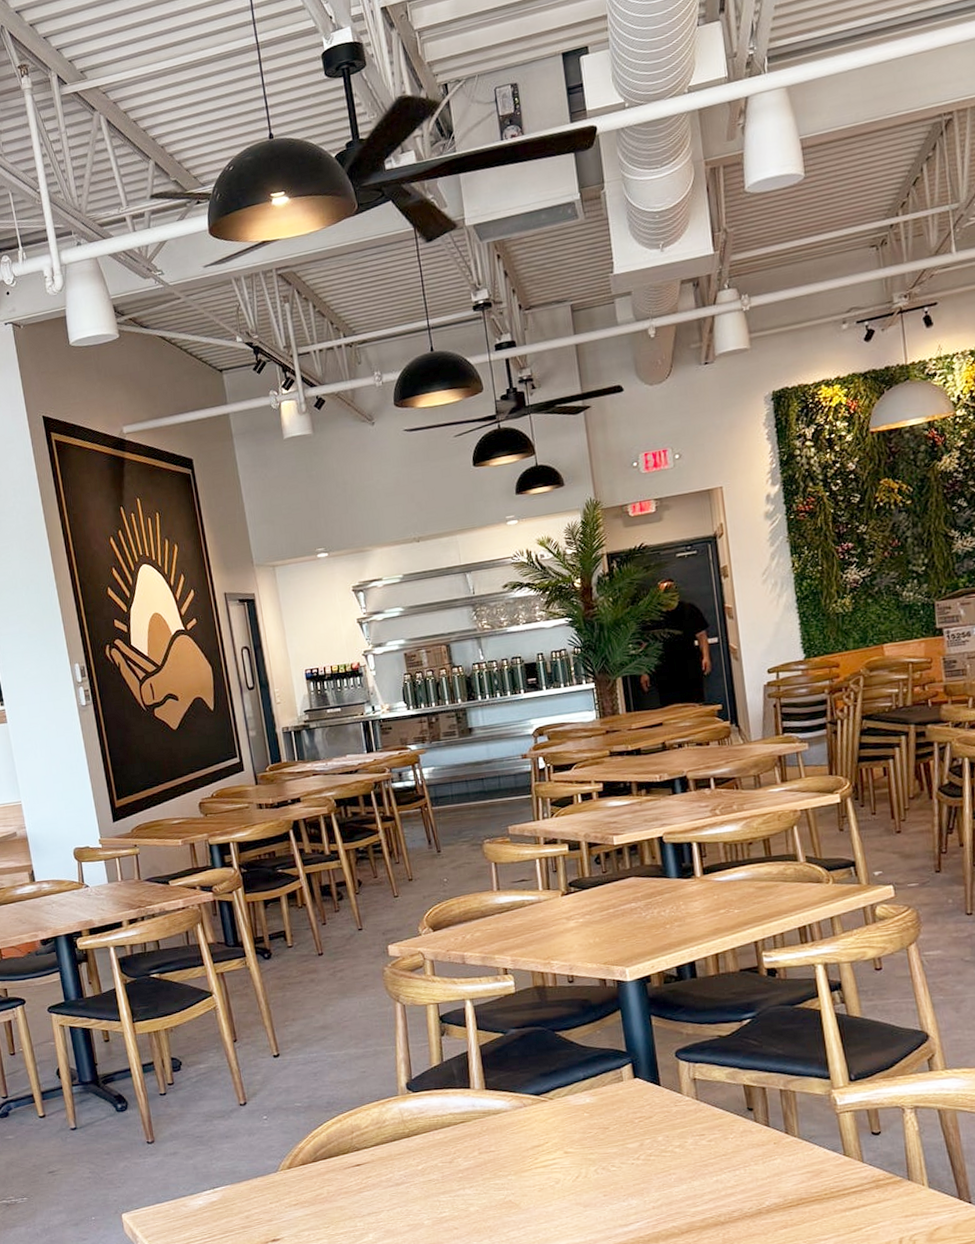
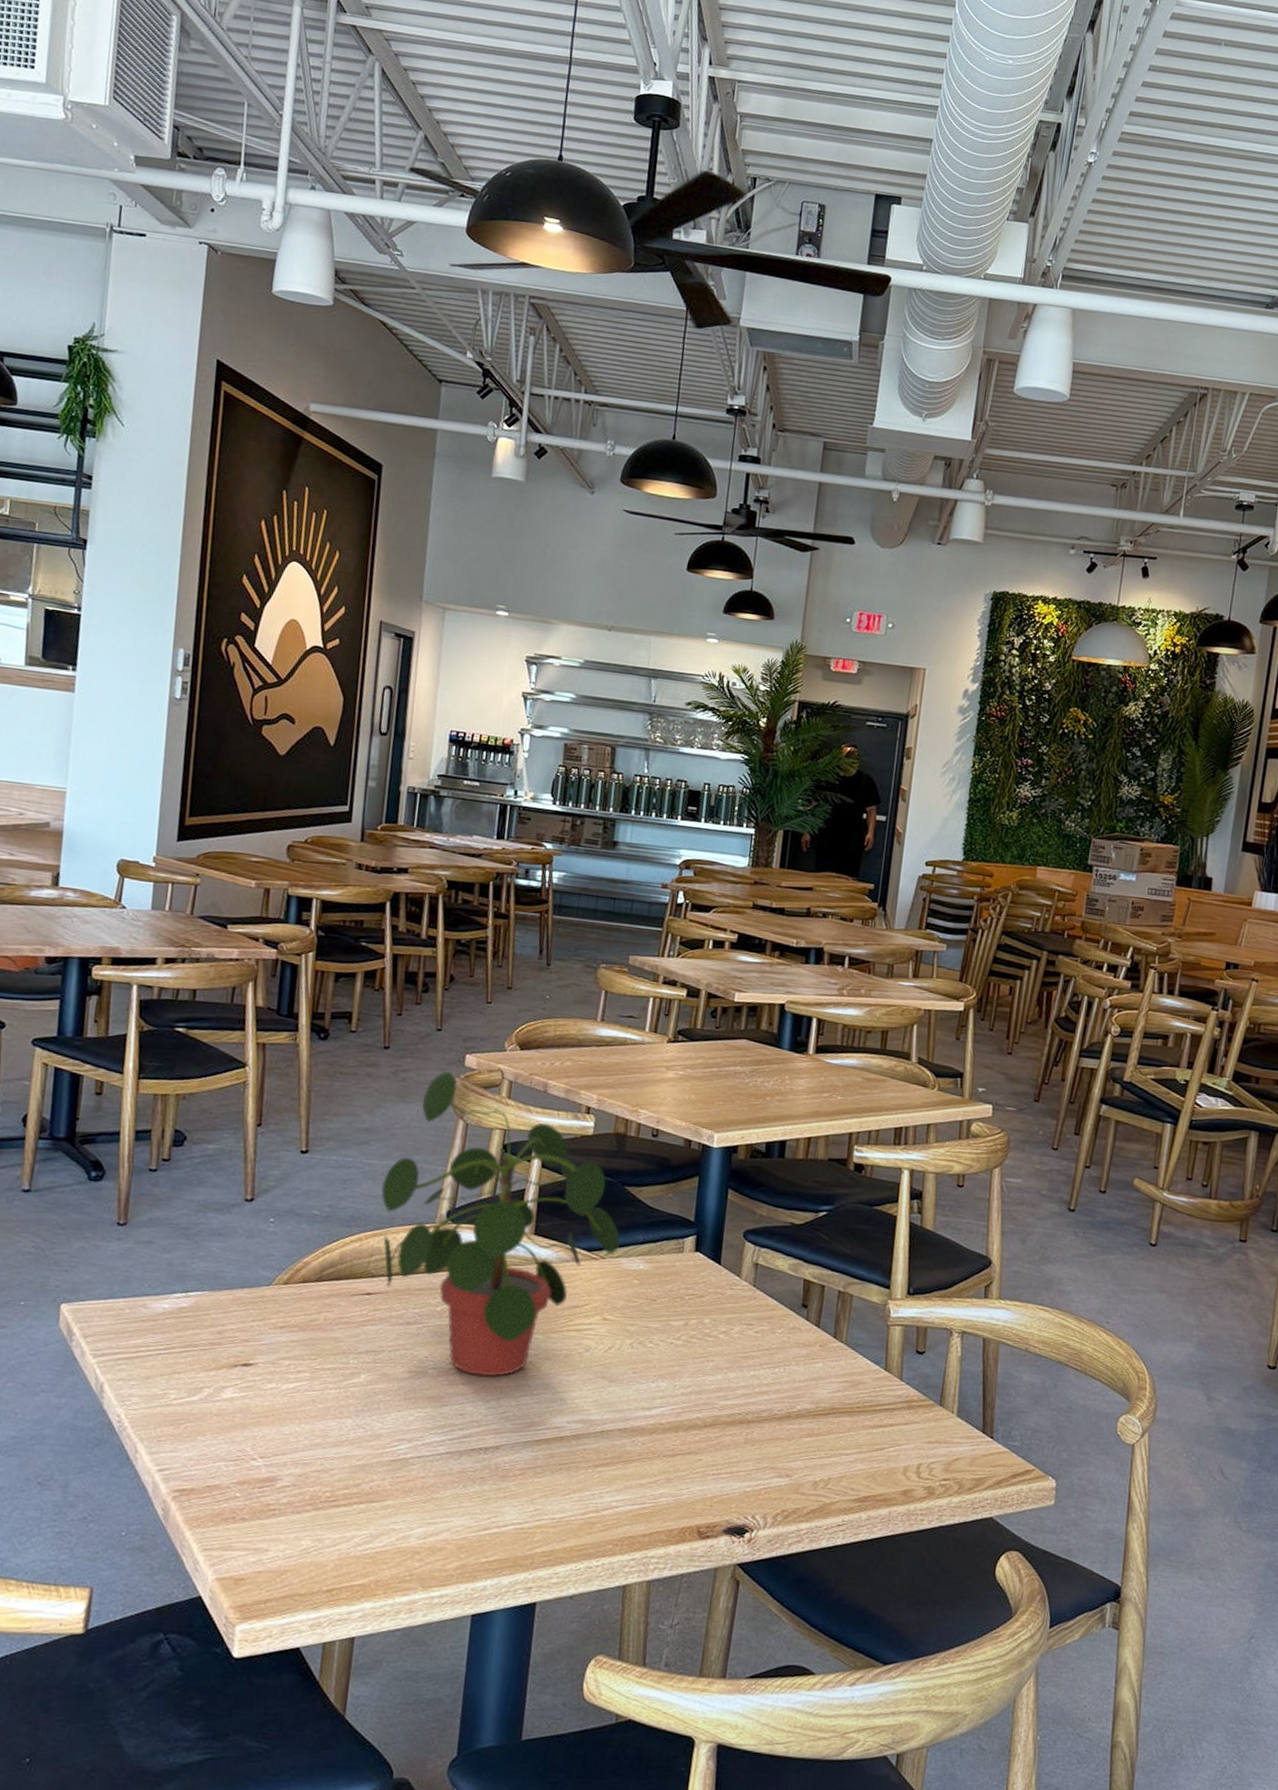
potted plant: none [345,964,564,1220] -> present [380,1072,622,1378]

